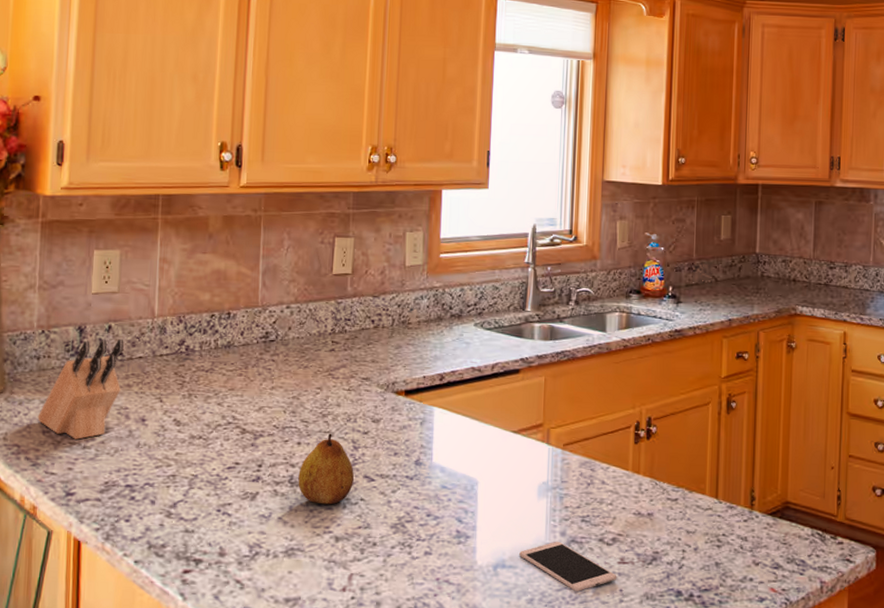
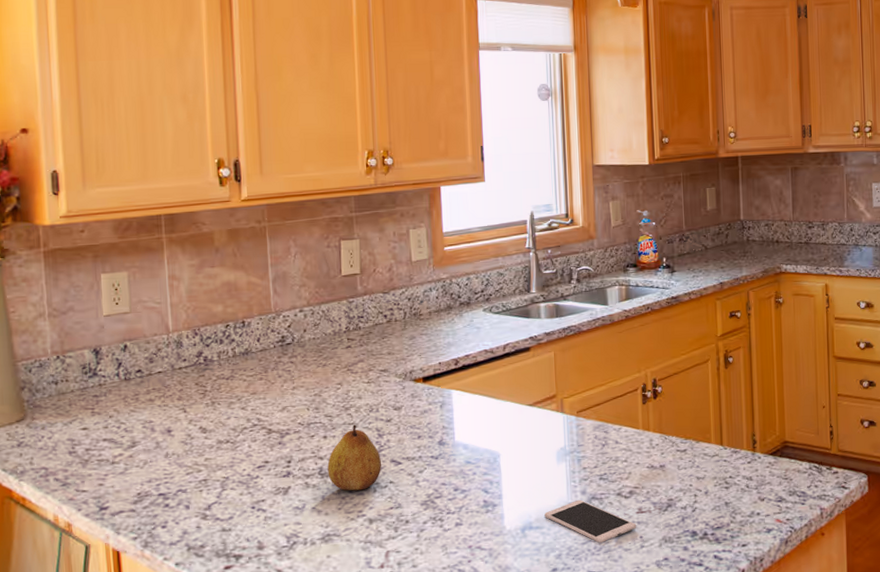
knife block: present [37,338,124,440] -> none [62,356,143,456]

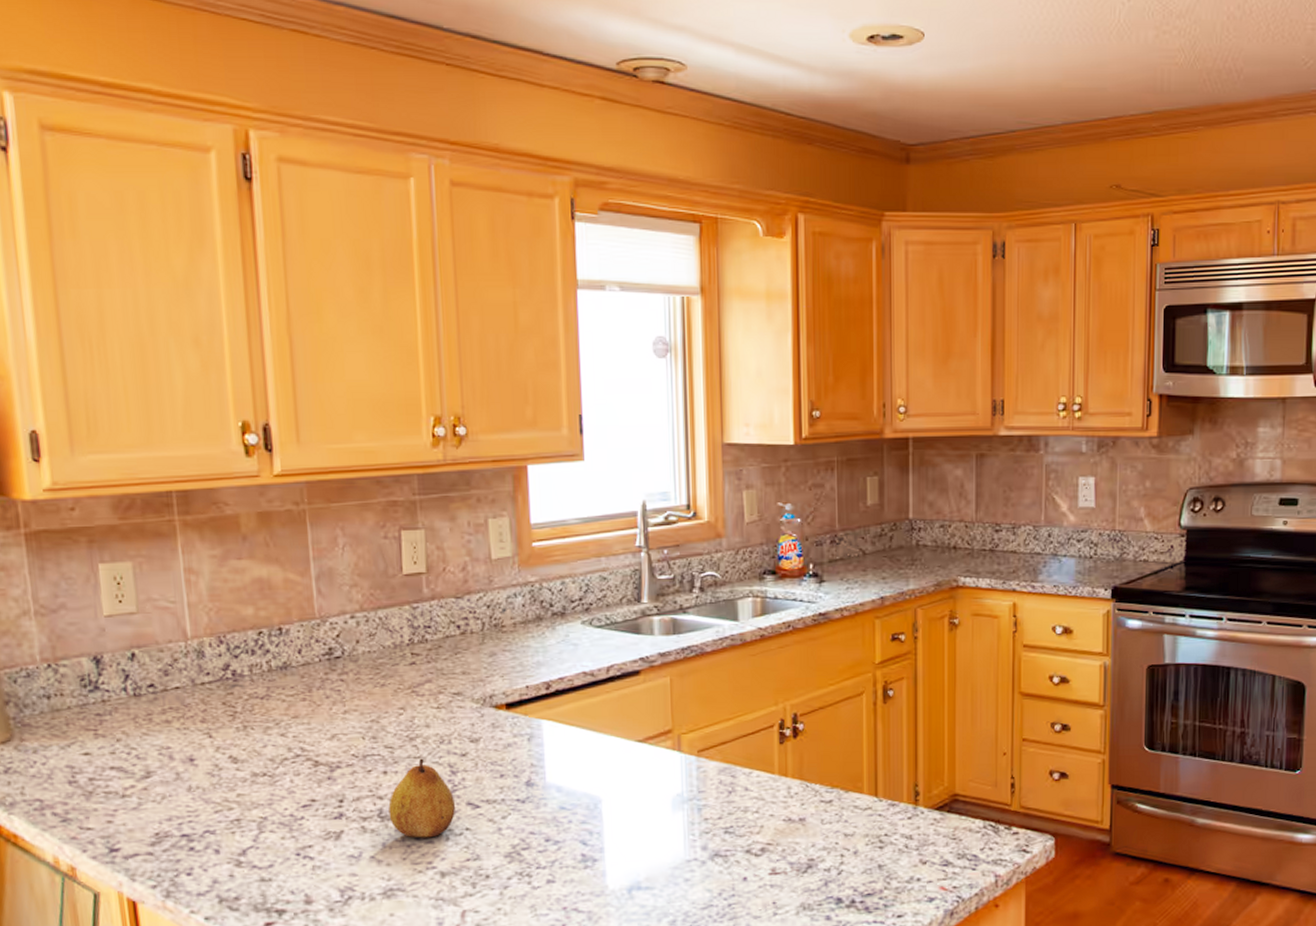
smartphone: present [544,499,637,543] -> none [656,856,769,908]

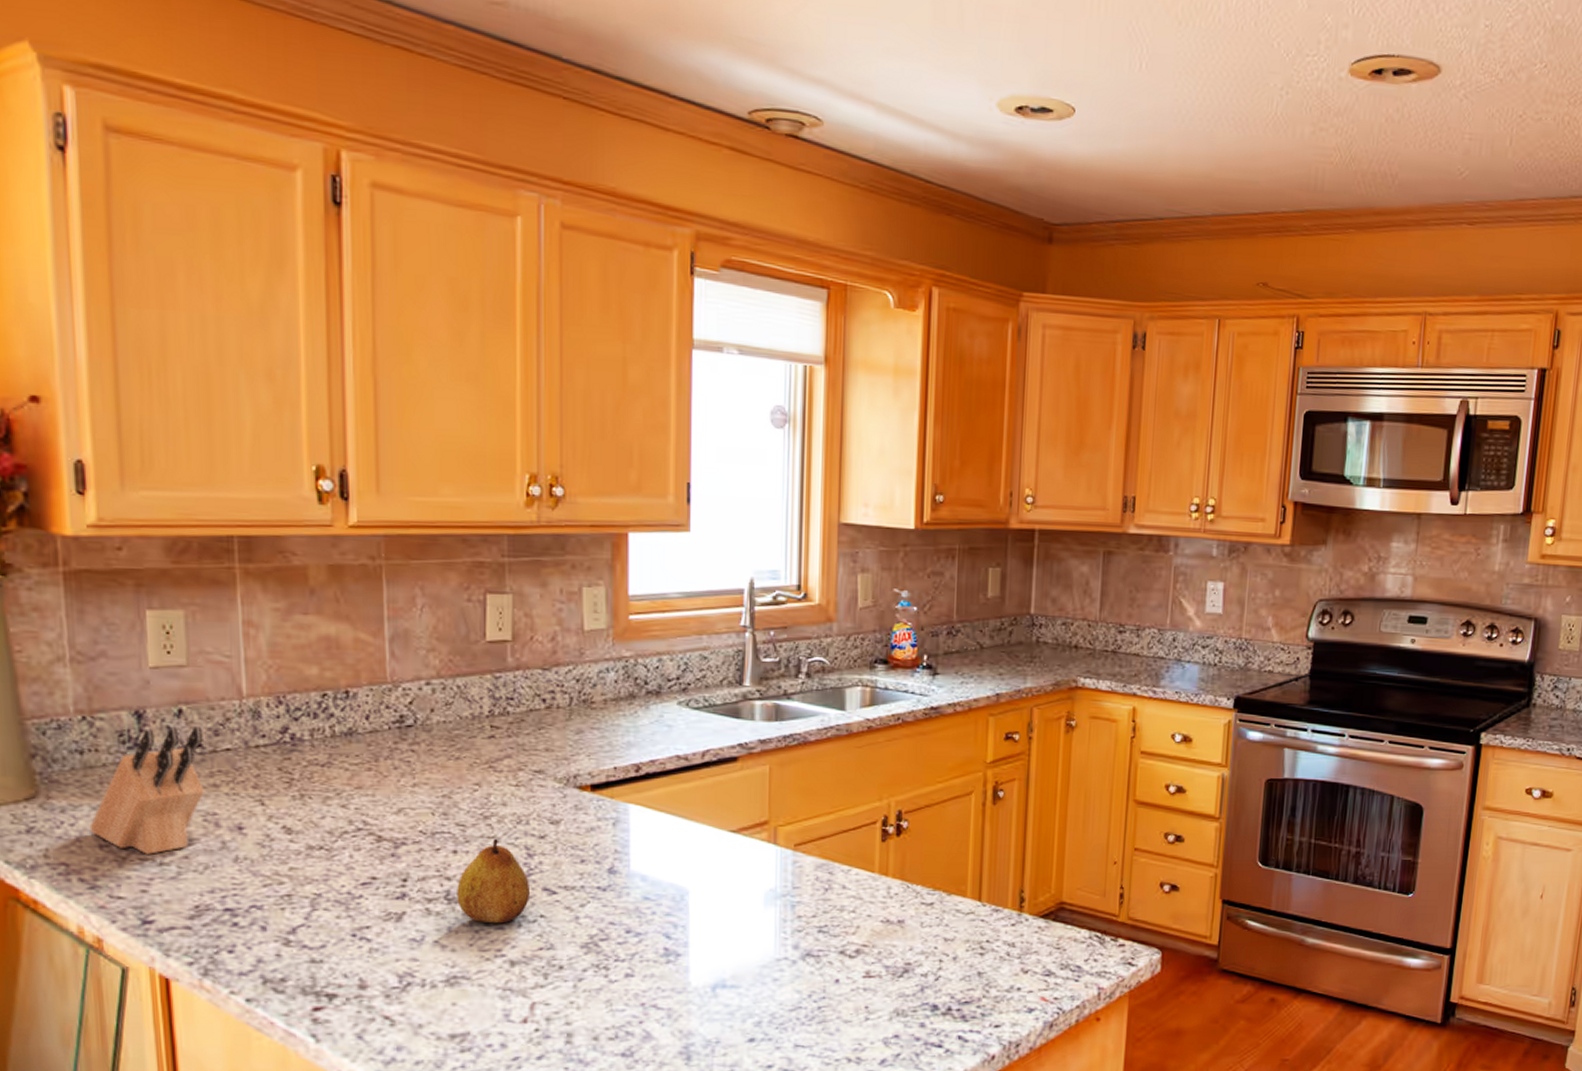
knife block: none [59,667,158,788] -> present [89,725,204,855]

